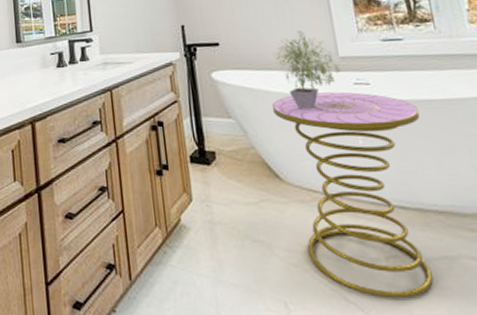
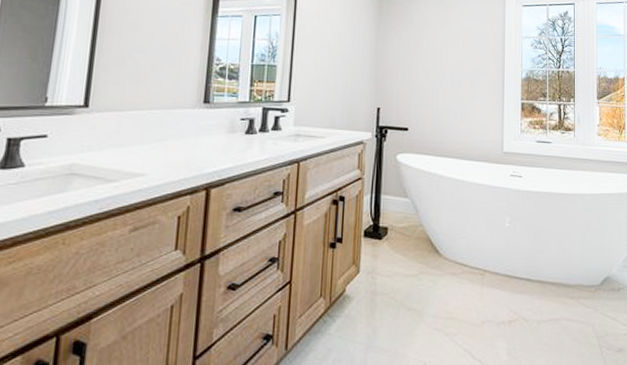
side table: present [271,92,434,299] -> none [443,181,552,355]
potted plant: present [273,31,341,110] -> none [452,126,502,195]

